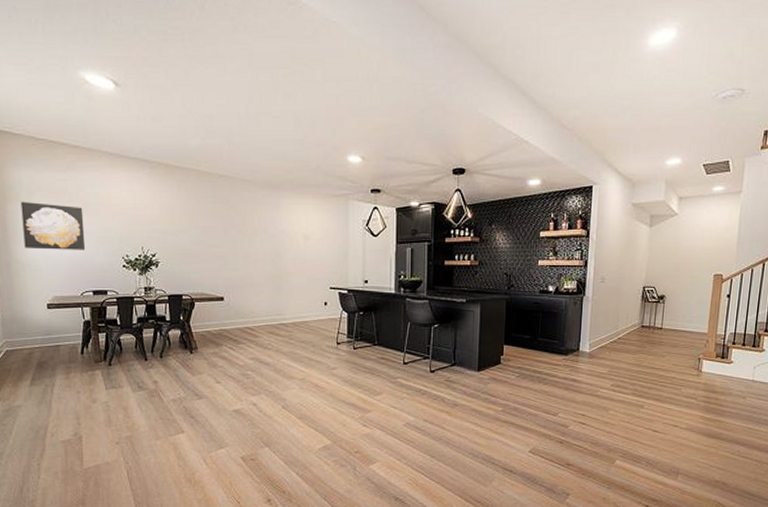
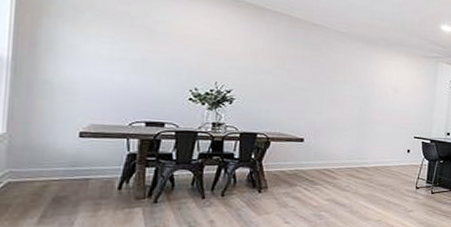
wall art: present [20,201,86,250] -> none [59,17,147,78]

